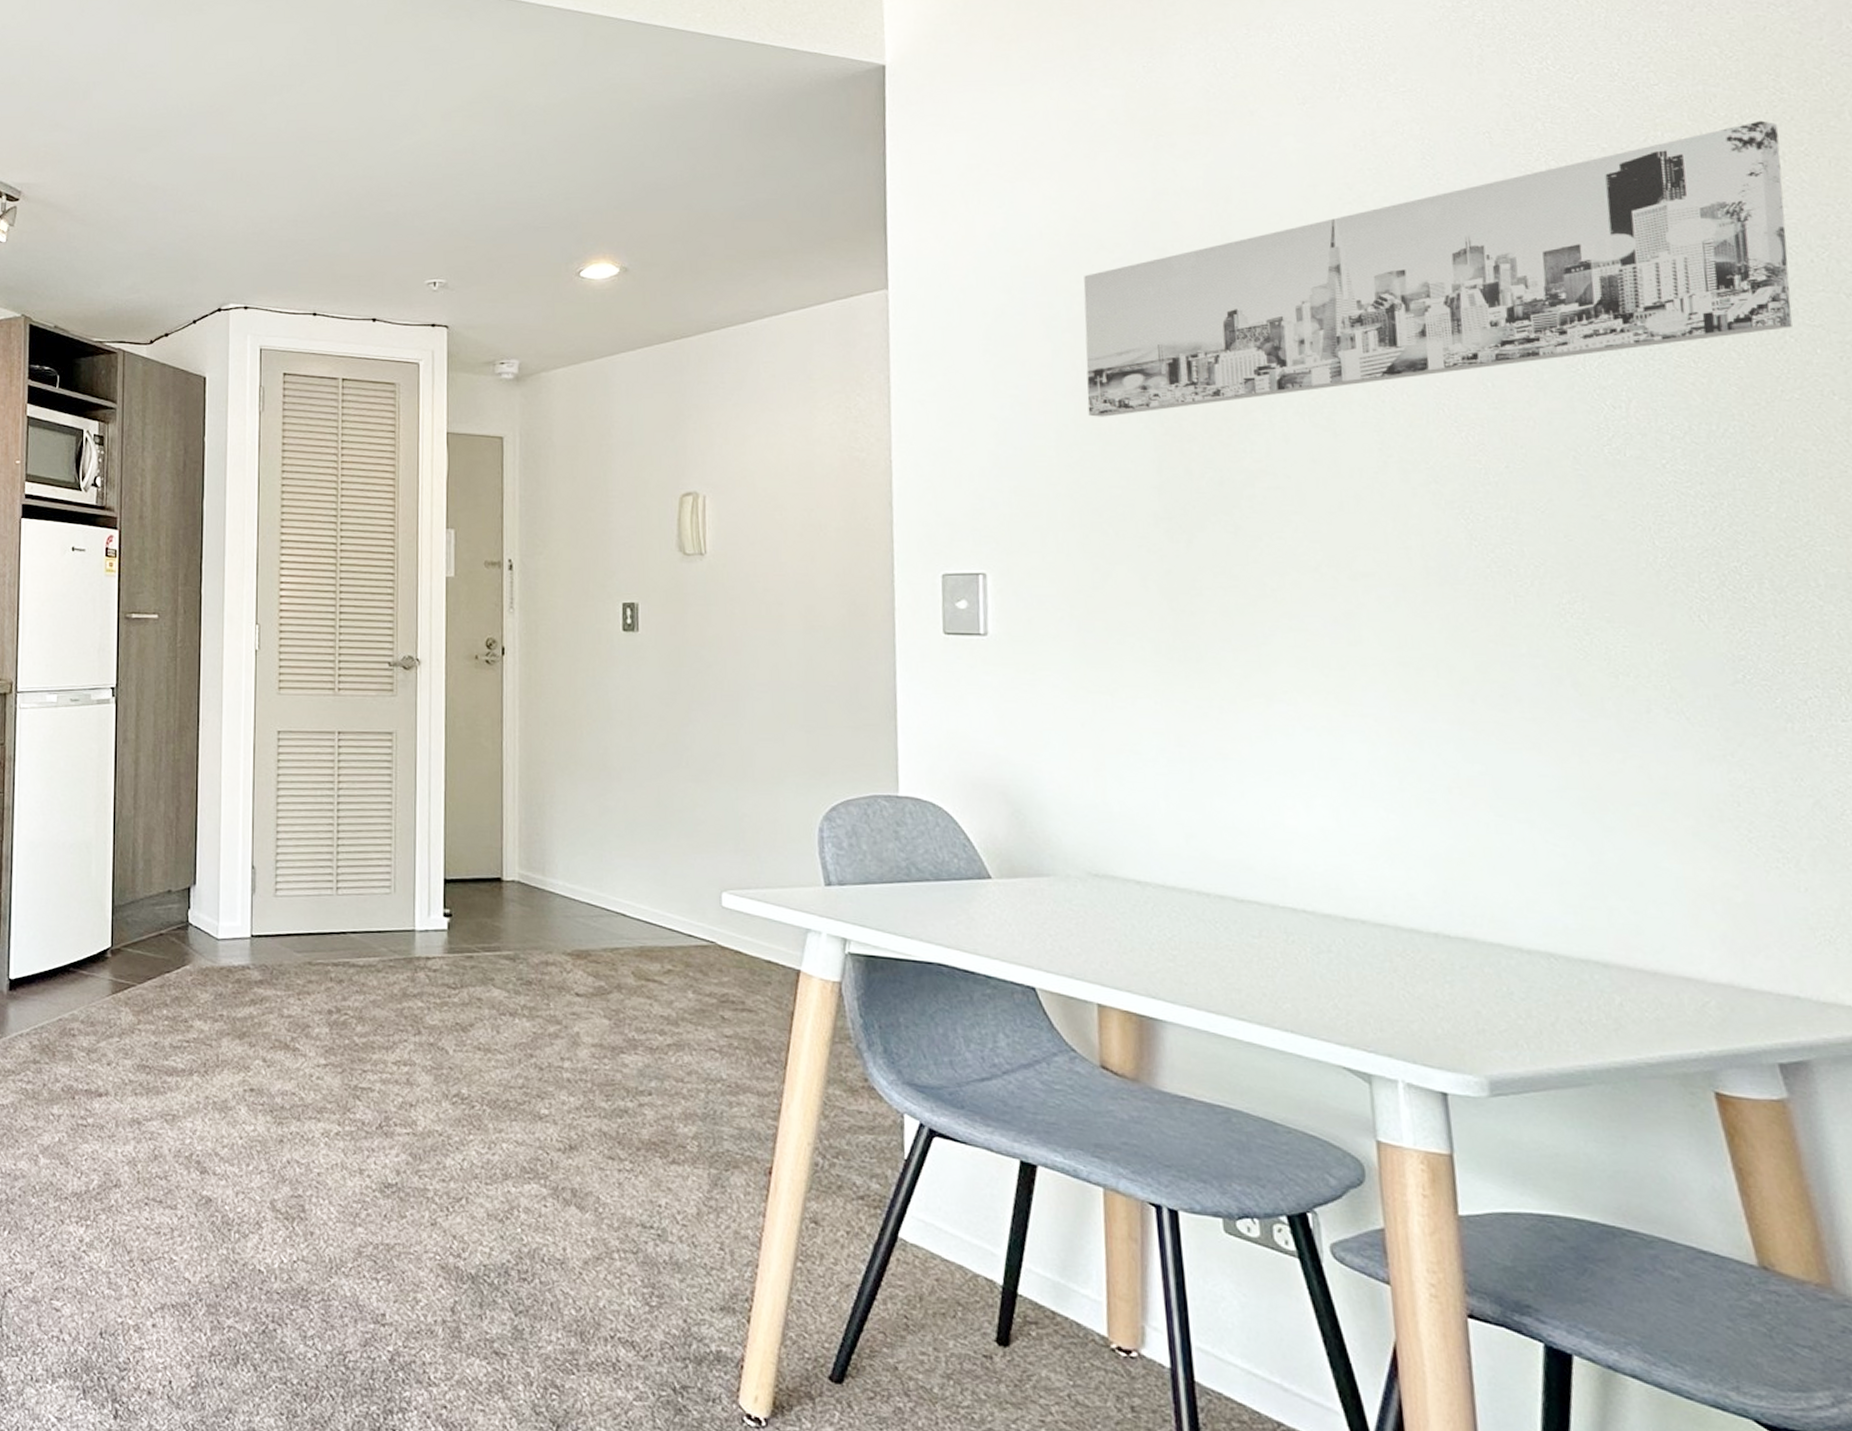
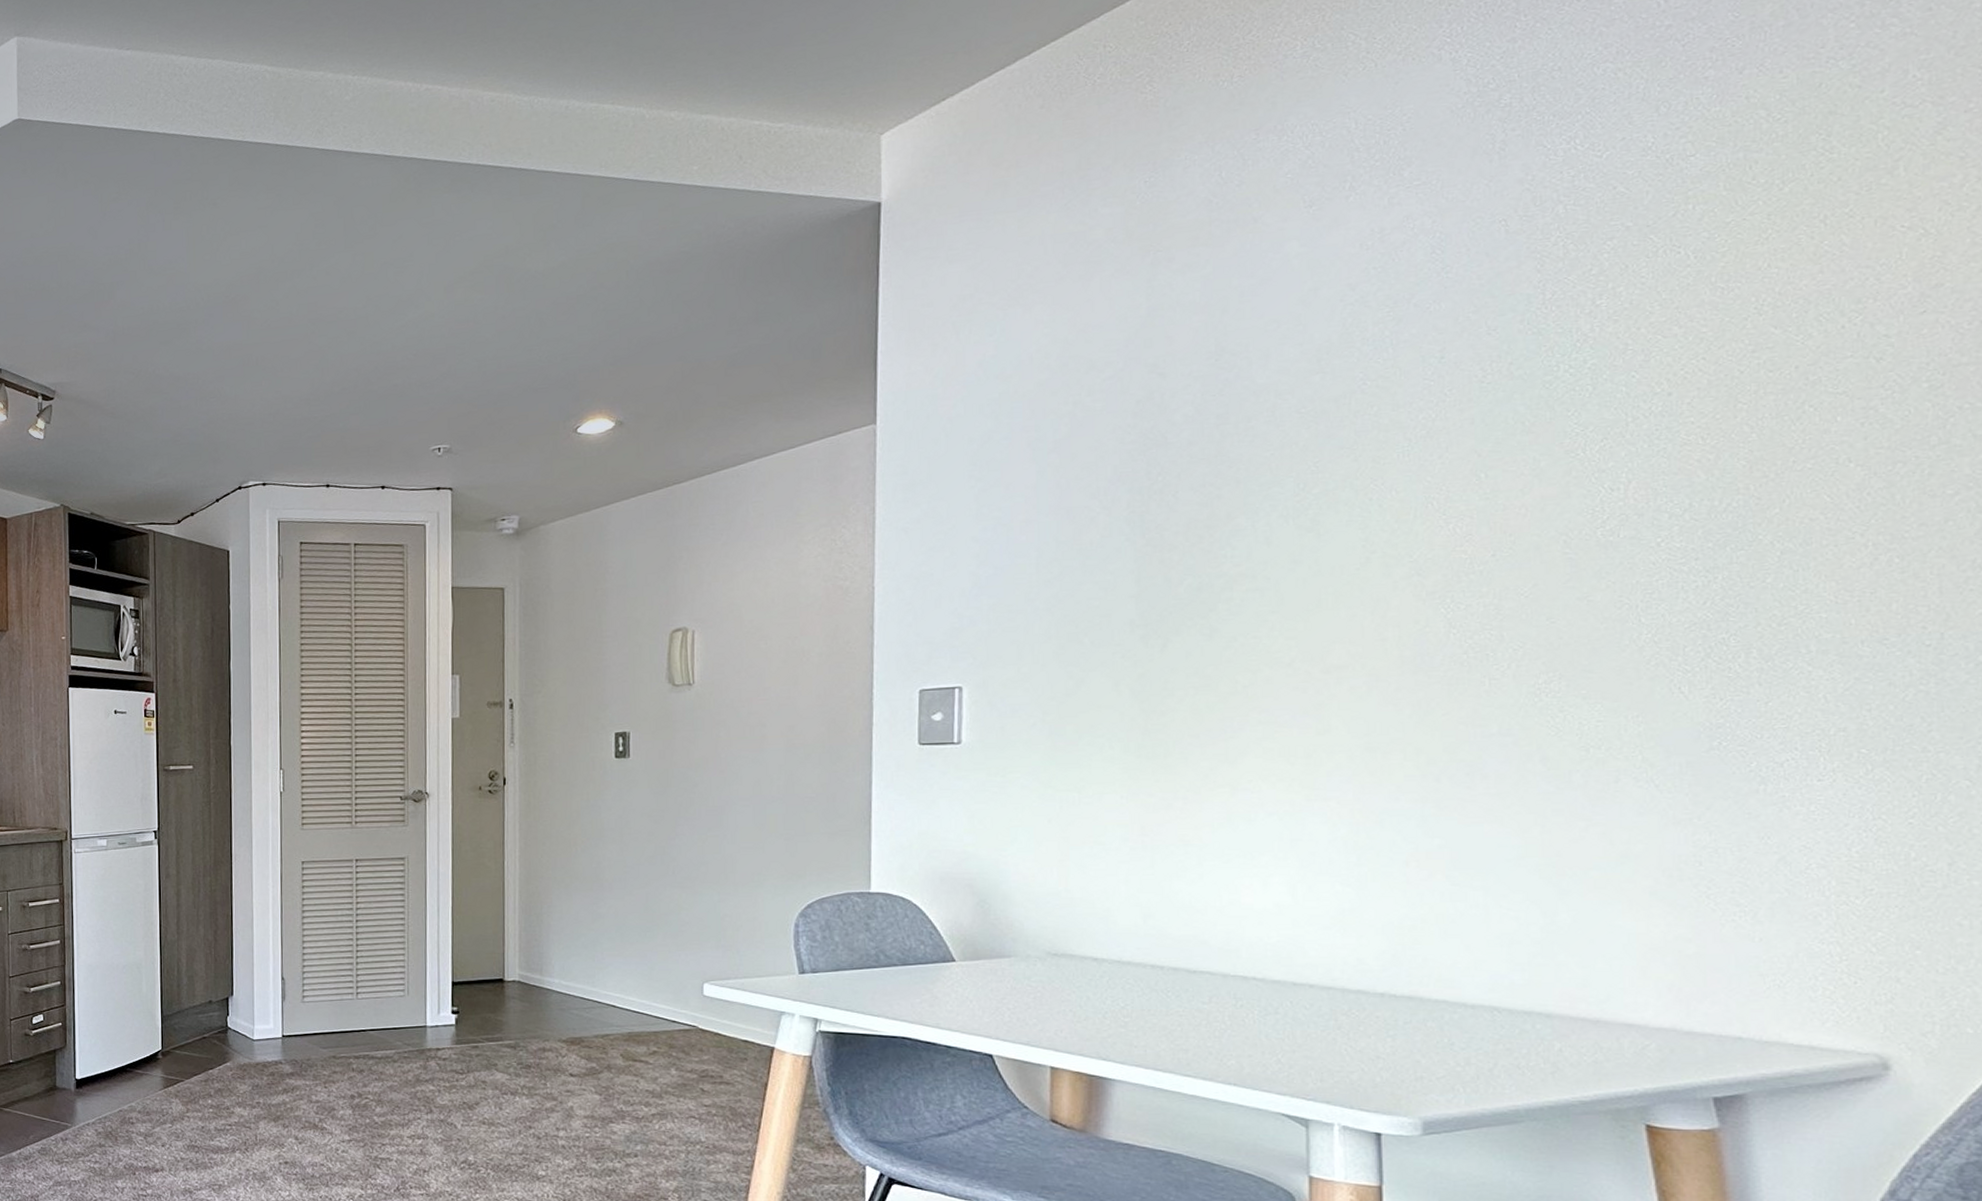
wall art: present [1083,120,1792,417] -> none [1070,184,1823,533]

